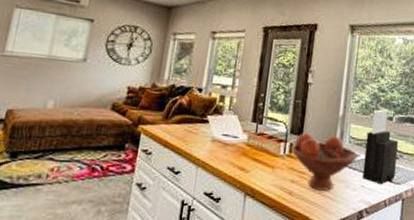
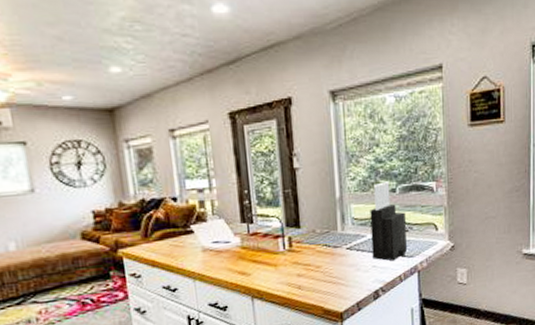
fruit bowl: present [291,133,358,192] -> none [291,220,364,280]

